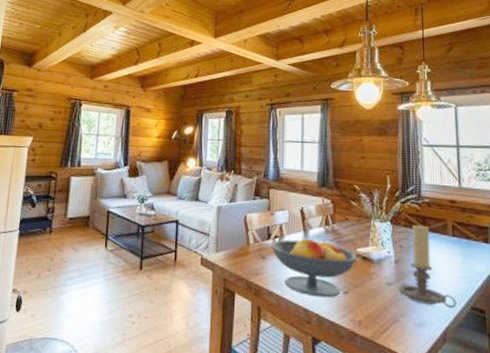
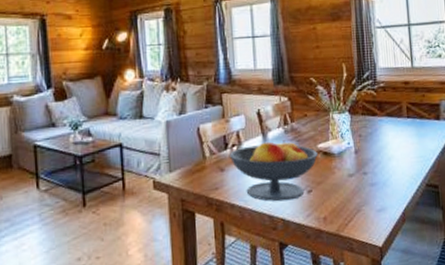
candle holder: present [398,224,457,309] -> none [359,111,414,190]

